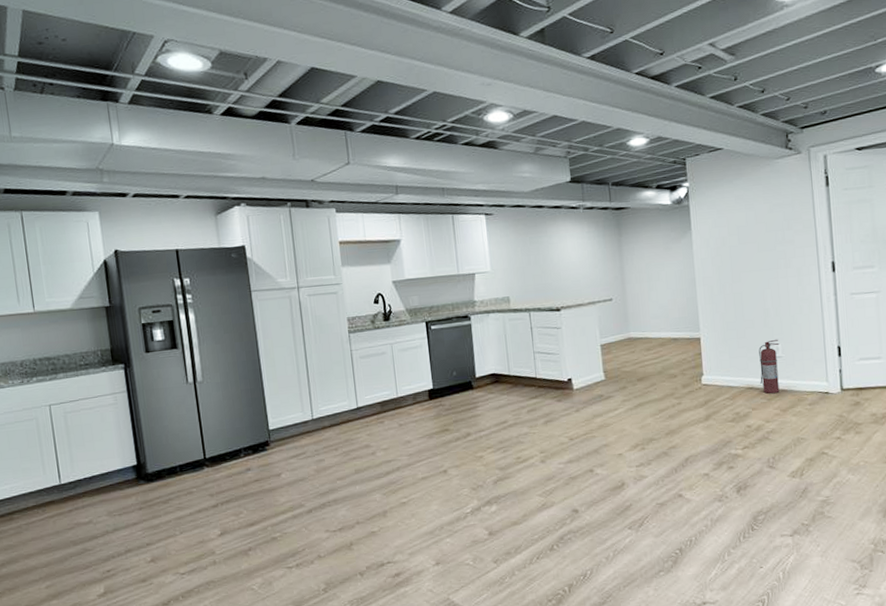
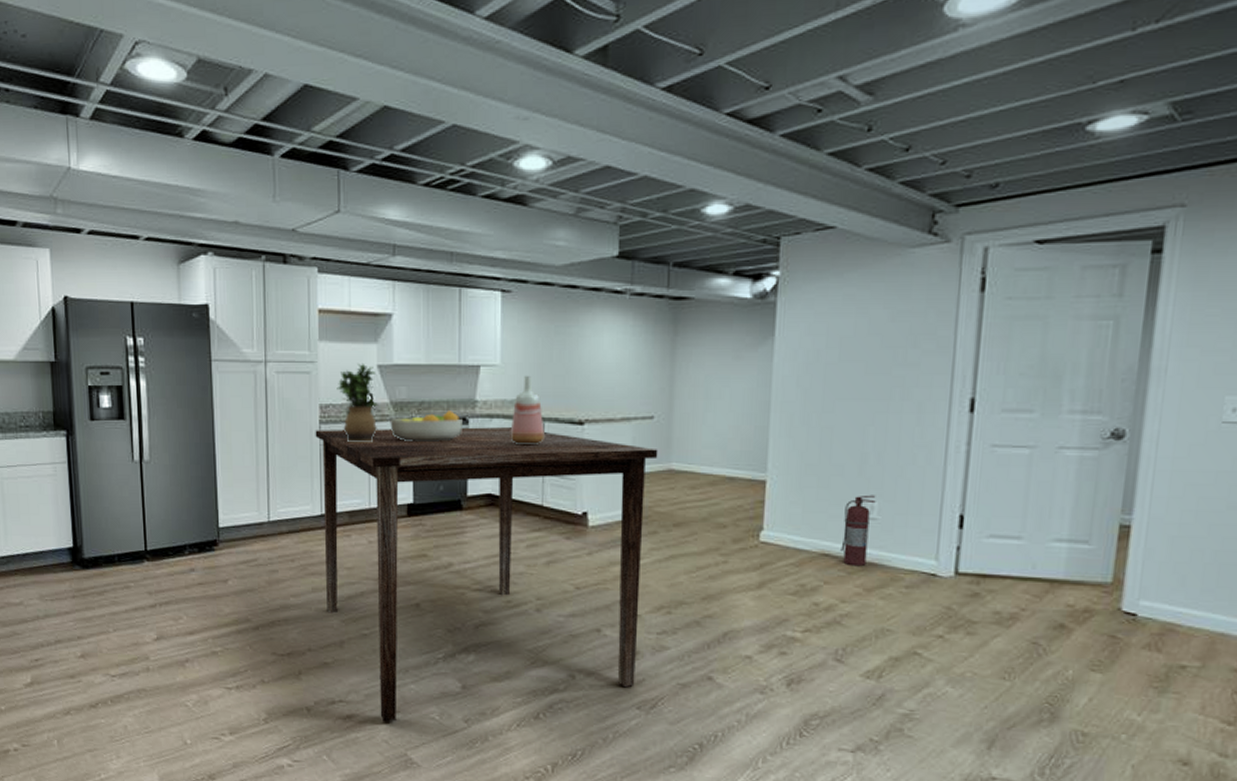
dining table: none [345,319,625,574] -> present [315,427,658,722]
potted plant: none [360,280,397,346] -> present [337,363,378,443]
fruit bowl: none [407,311,466,340] -> present [390,411,462,442]
vase: none [504,277,532,333] -> present [510,375,545,446]

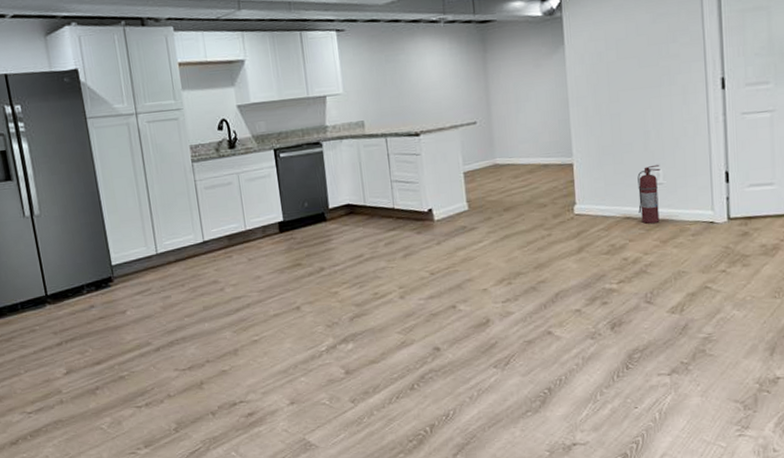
dining table: present [315,427,658,722] -> none [188,145,490,414]
potted plant: present [337,363,378,443] -> none [203,105,244,176]
fruit bowl: present [390,411,462,442] -> none [254,137,318,169]
vase: present [510,375,545,446] -> none [358,99,388,160]

